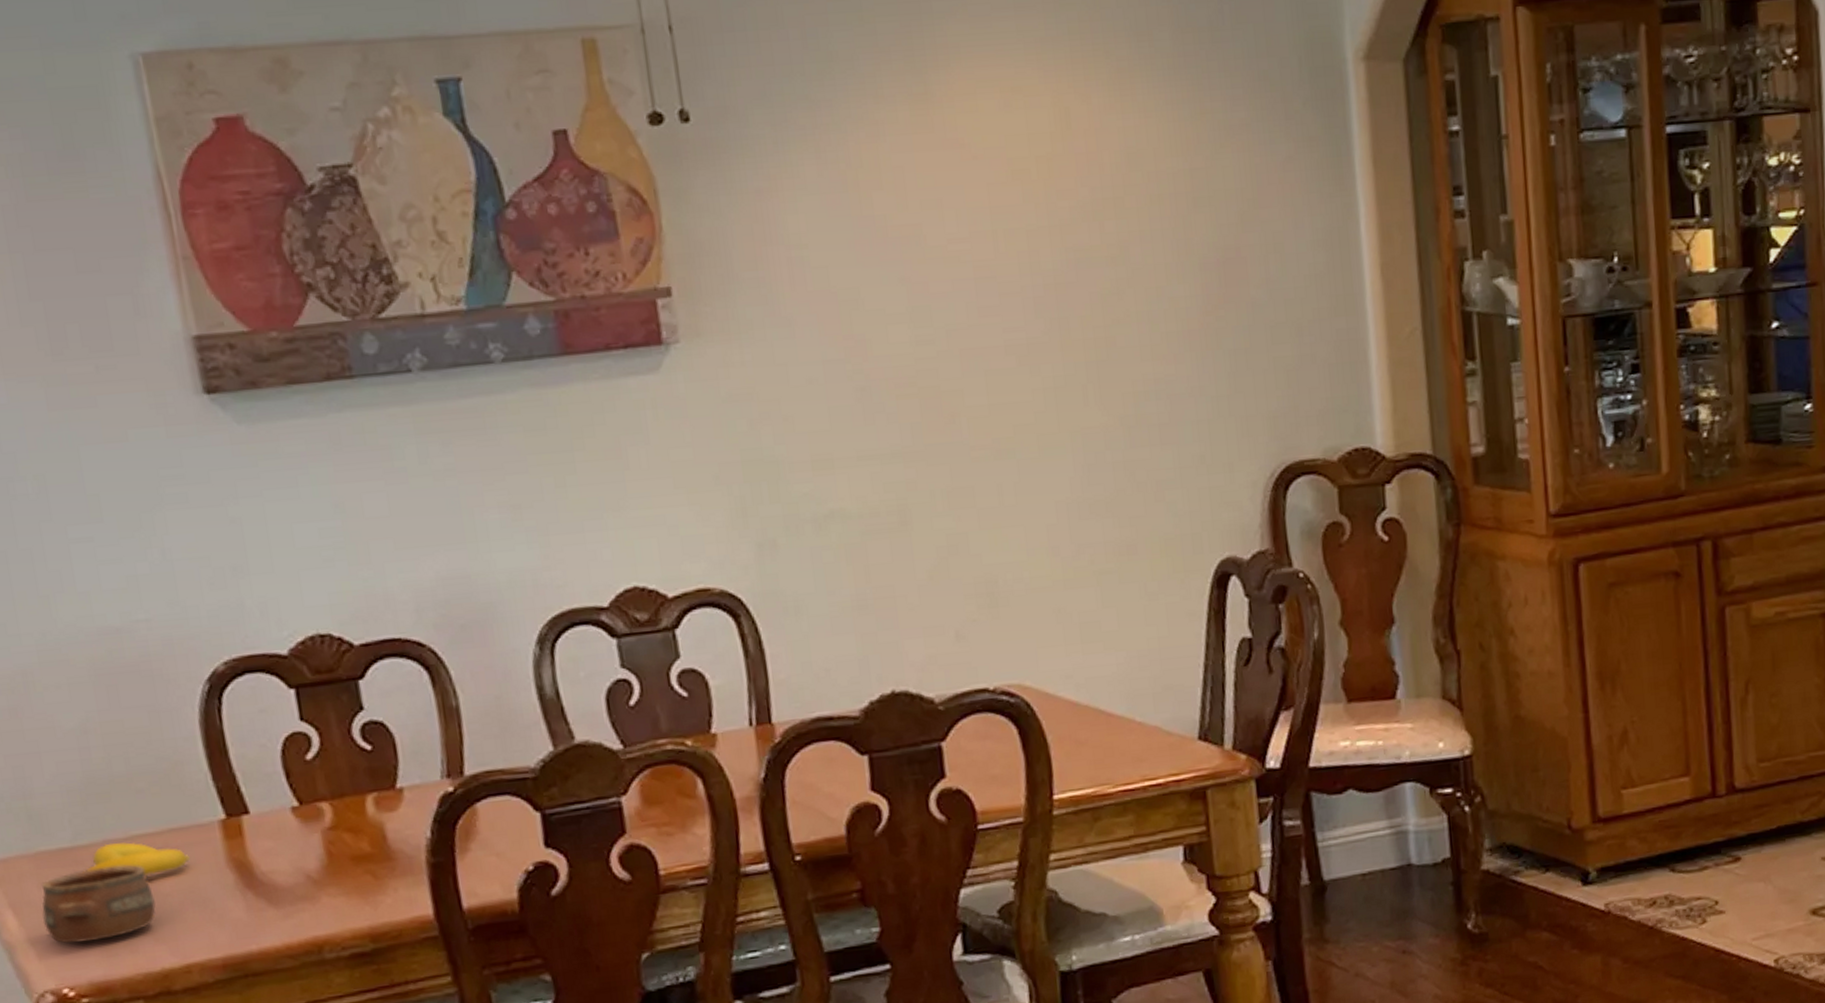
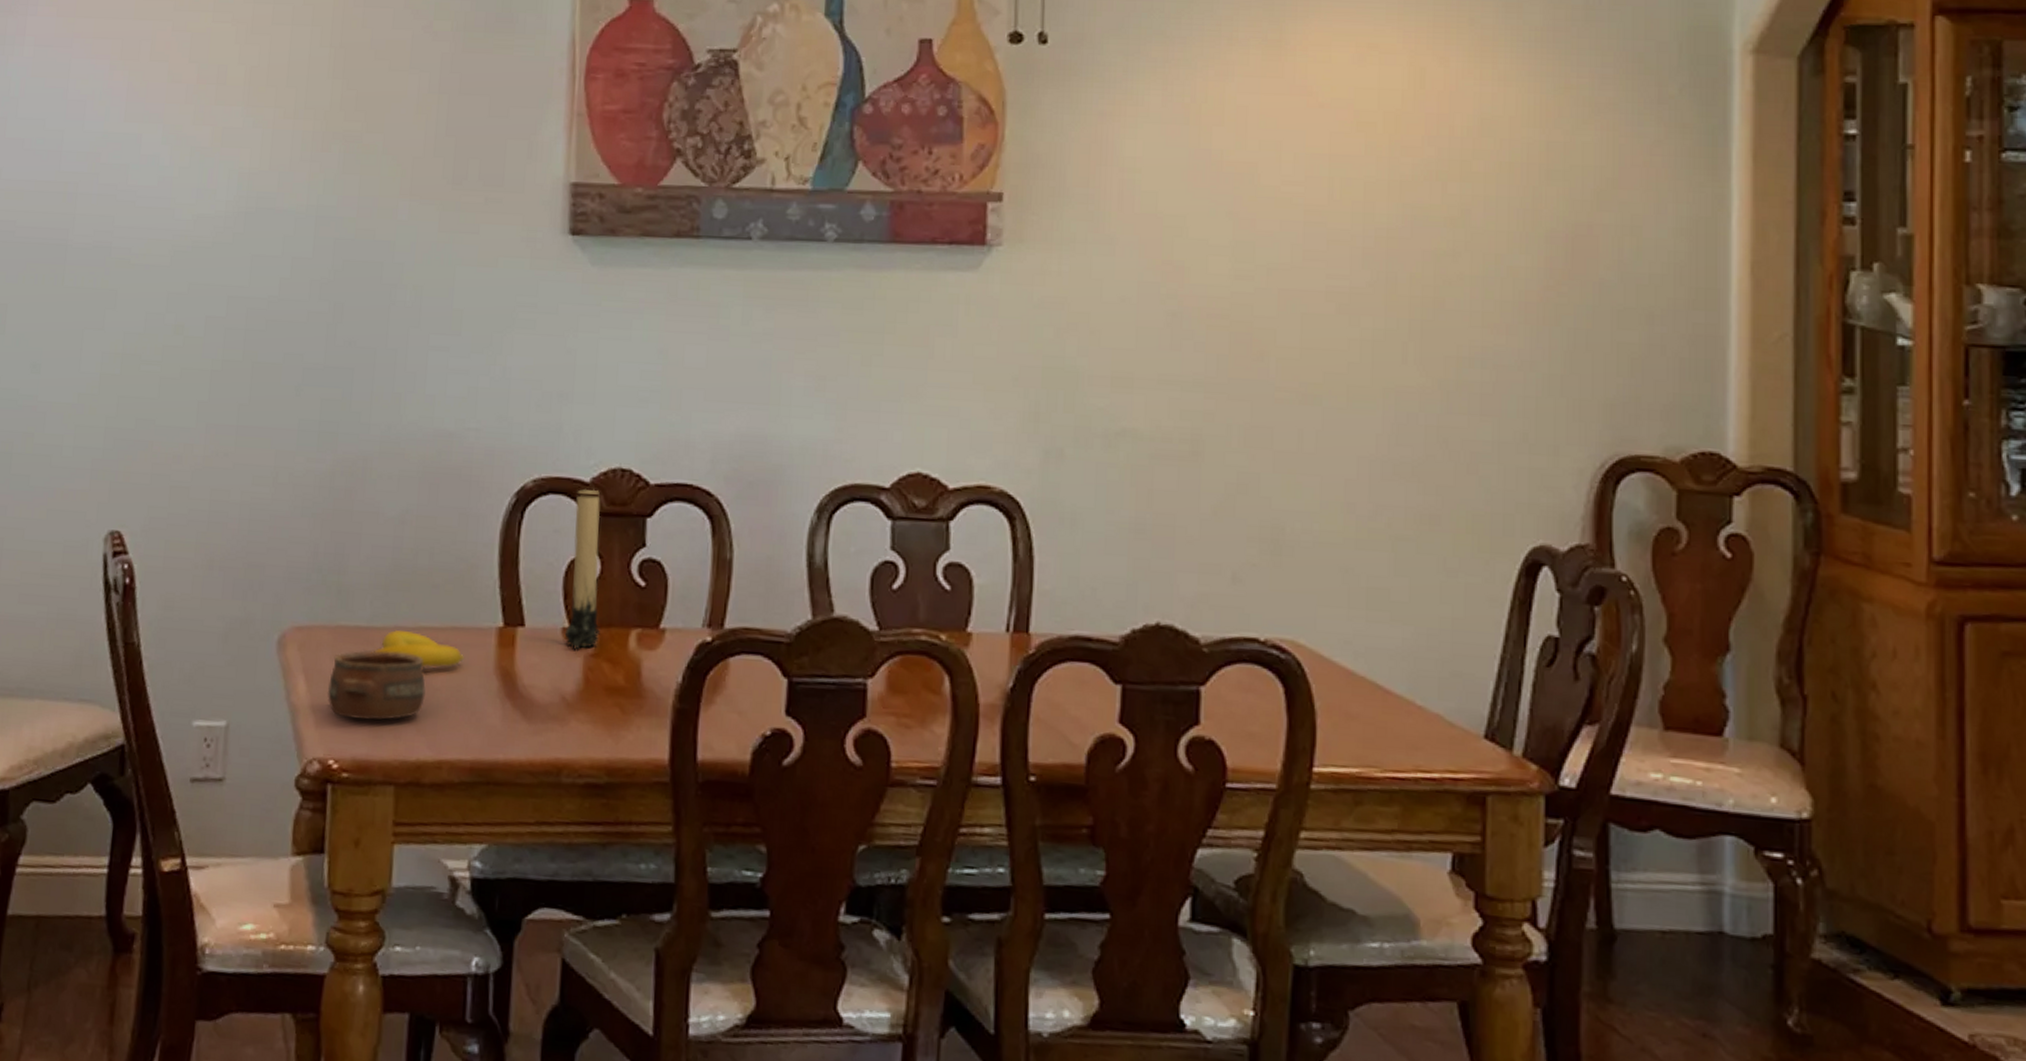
candle: none [275,660,334,827] -> present [564,488,601,650]

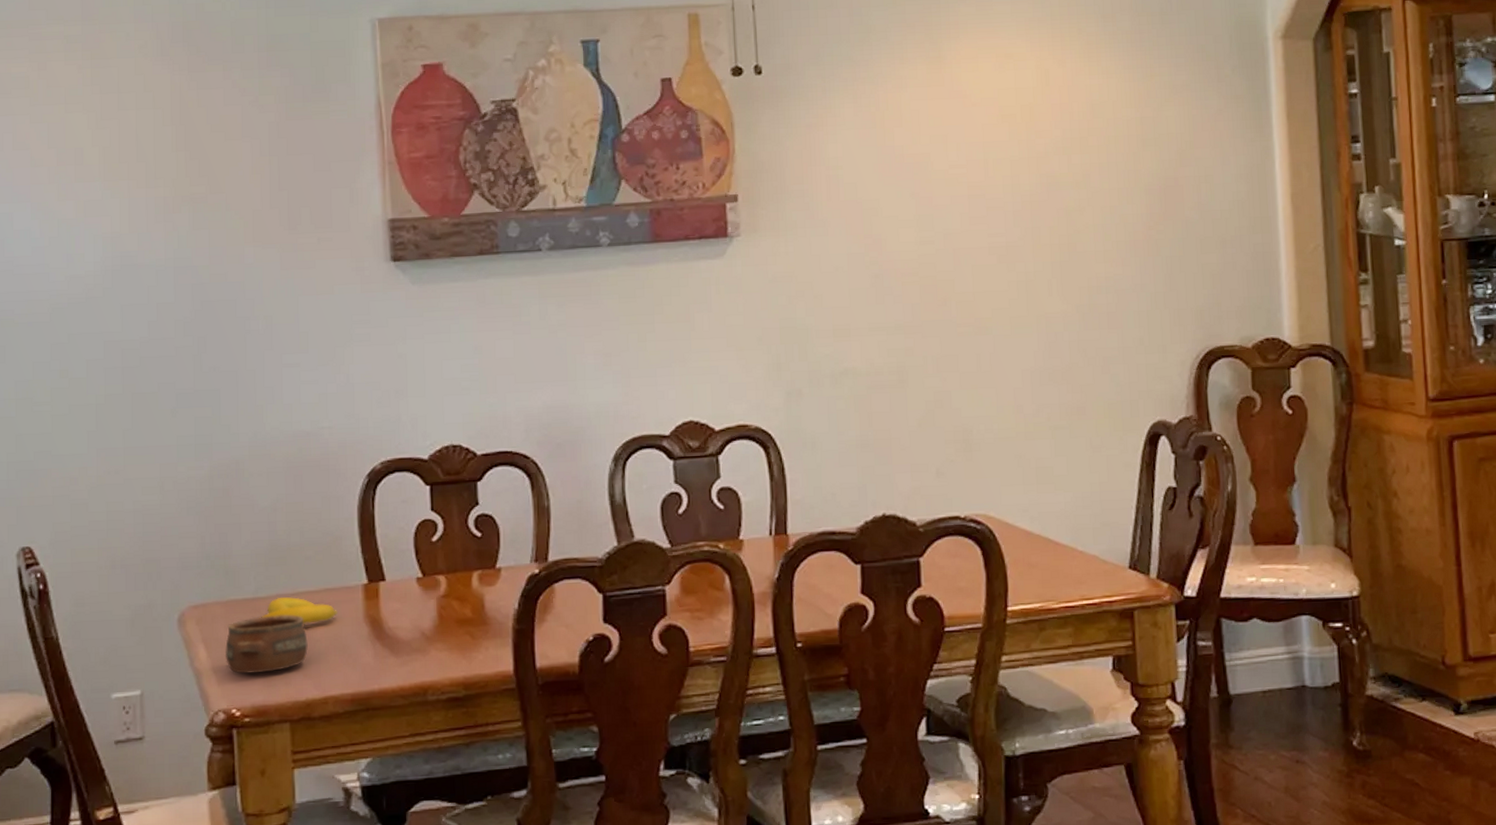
candle: present [564,488,601,650] -> none [418,464,448,594]

